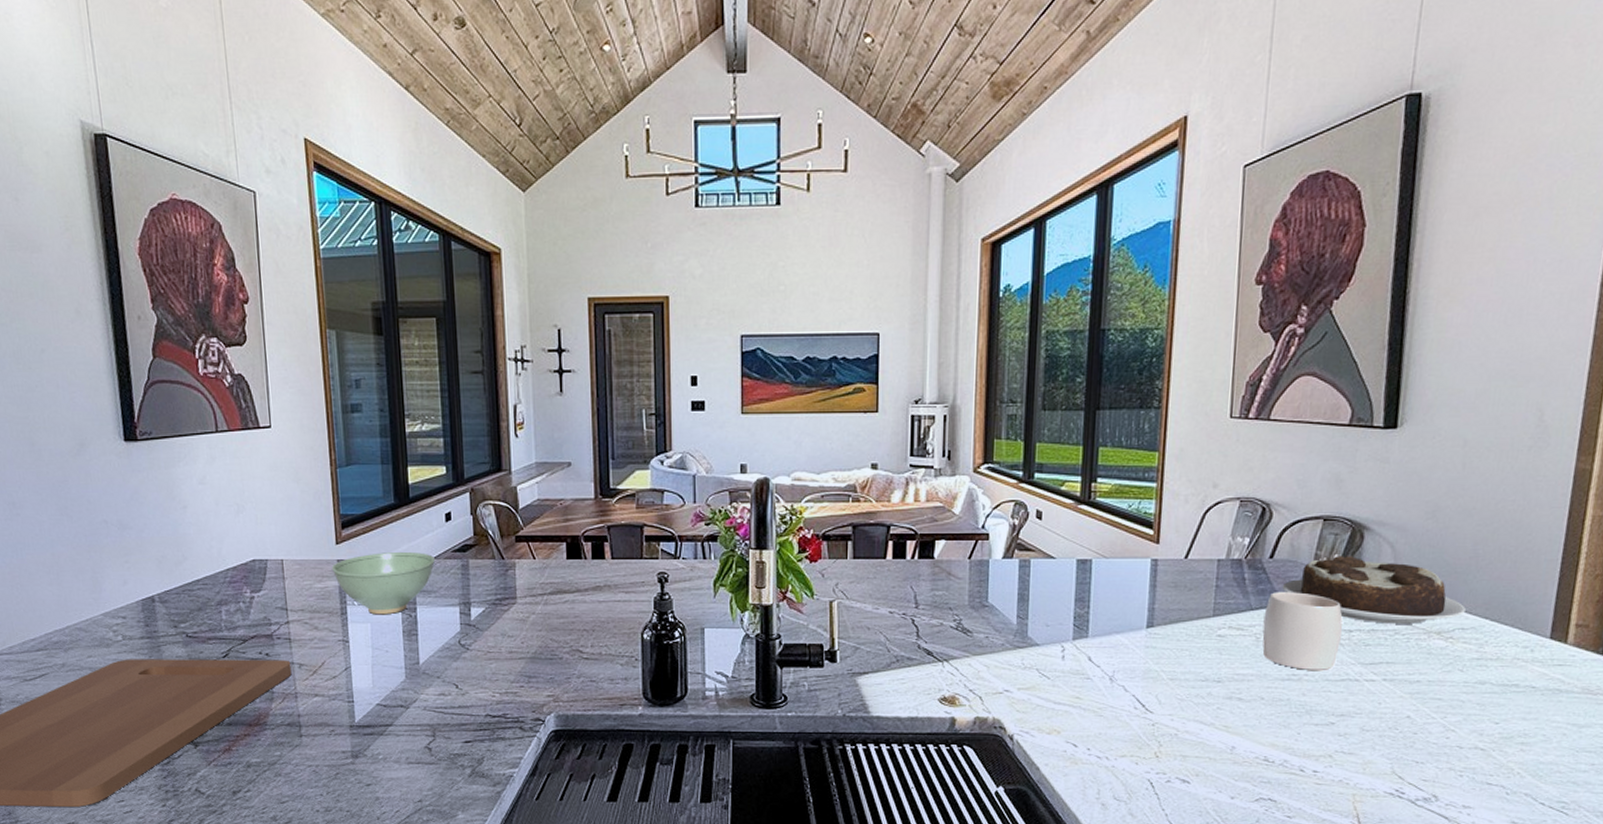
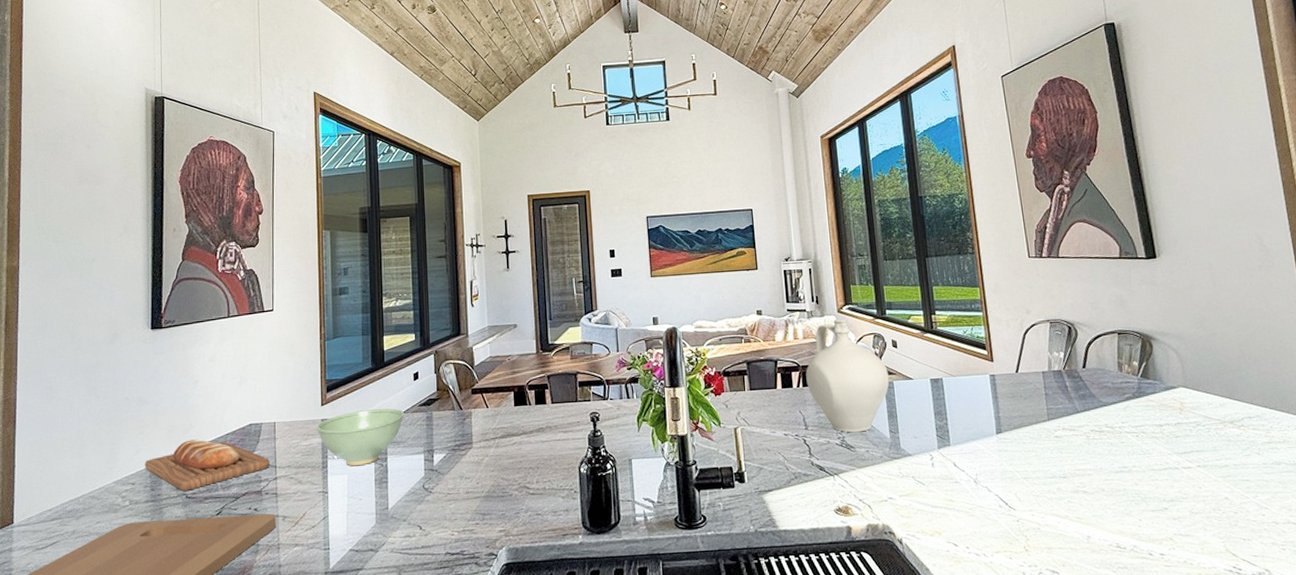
bread loaf: none [135,573,279,630] -> present [145,439,269,492]
ceramic jug: none [923,480,1026,615] -> present [805,318,889,433]
mug: present [1262,592,1343,670] -> none [1088,395,1156,462]
chocolate cake: present [1283,556,1466,624] -> none [1098,362,1248,417]

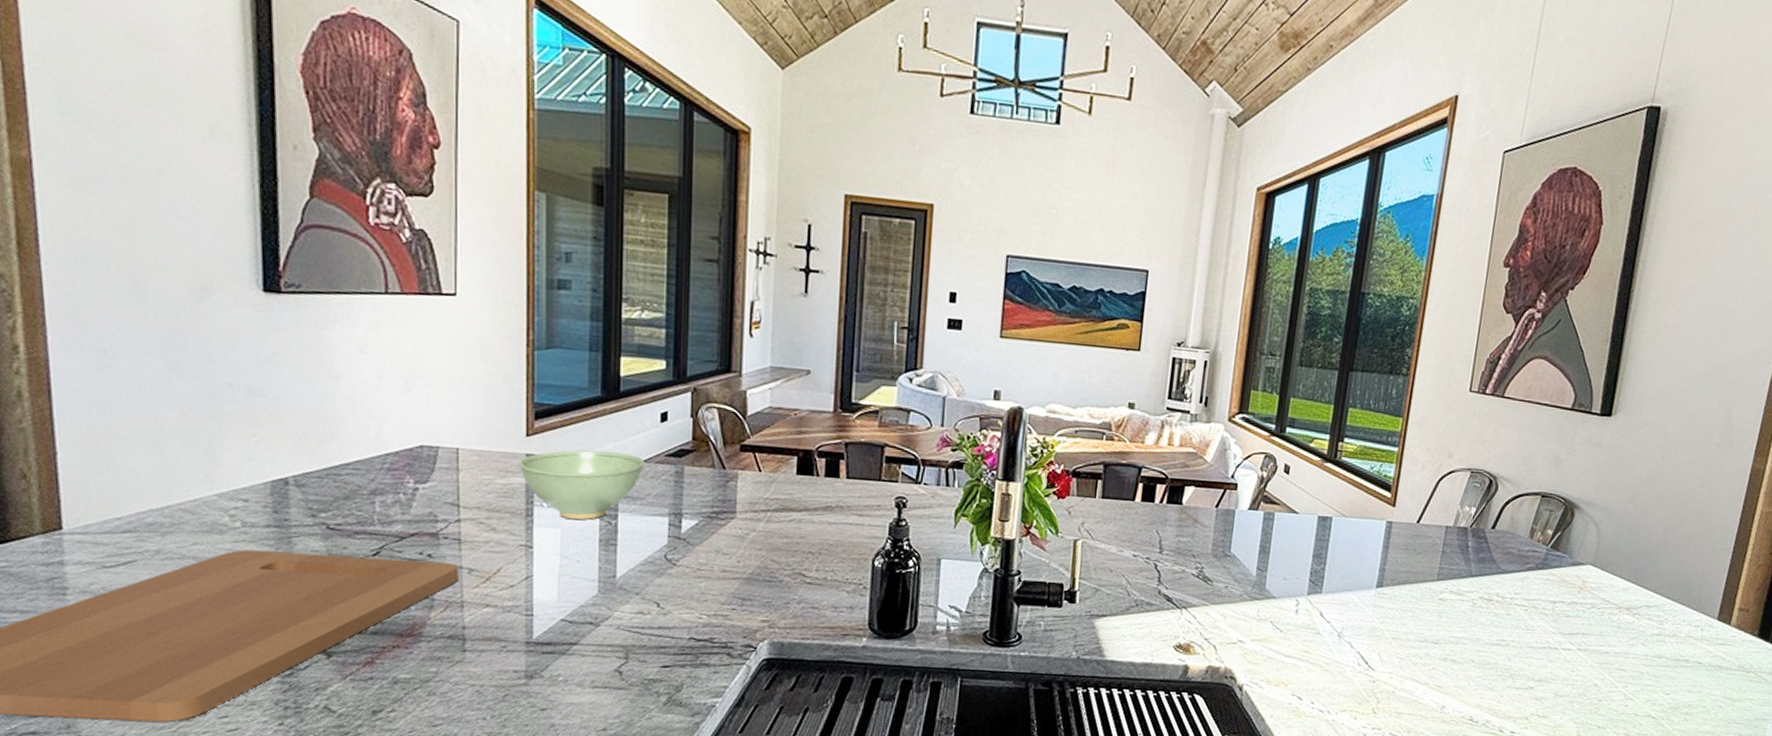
bread loaf: present [145,439,269,492] -> none [262,454,449,521]
ceramic jug: present [805,318,889,433] -> none [1172,428,1272,565]

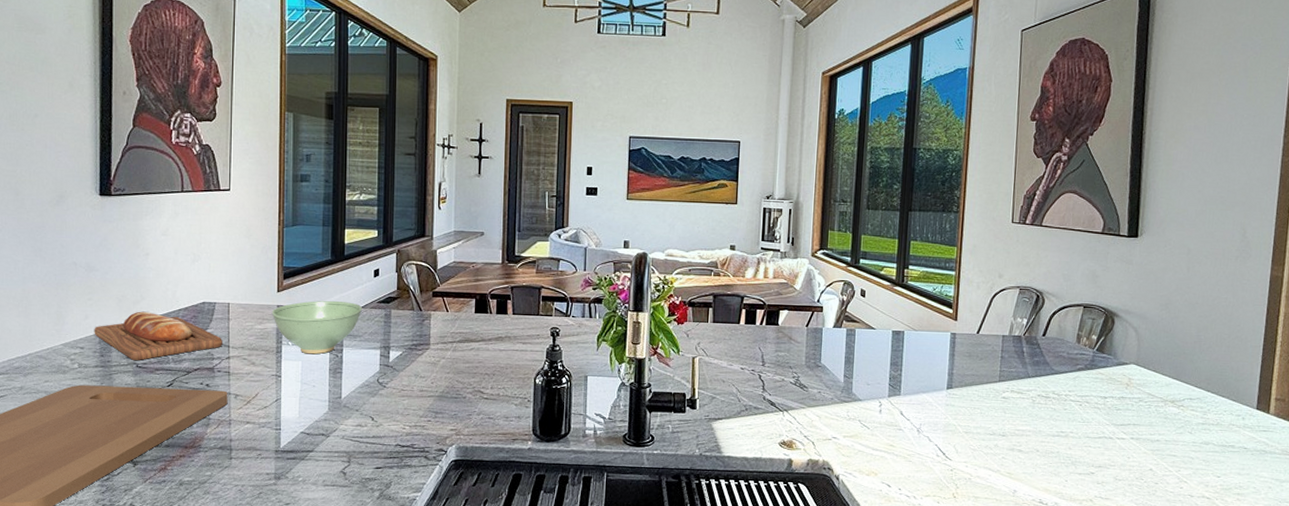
bread loaf: none [262,454,449,521] -> present [94,311,222,361]

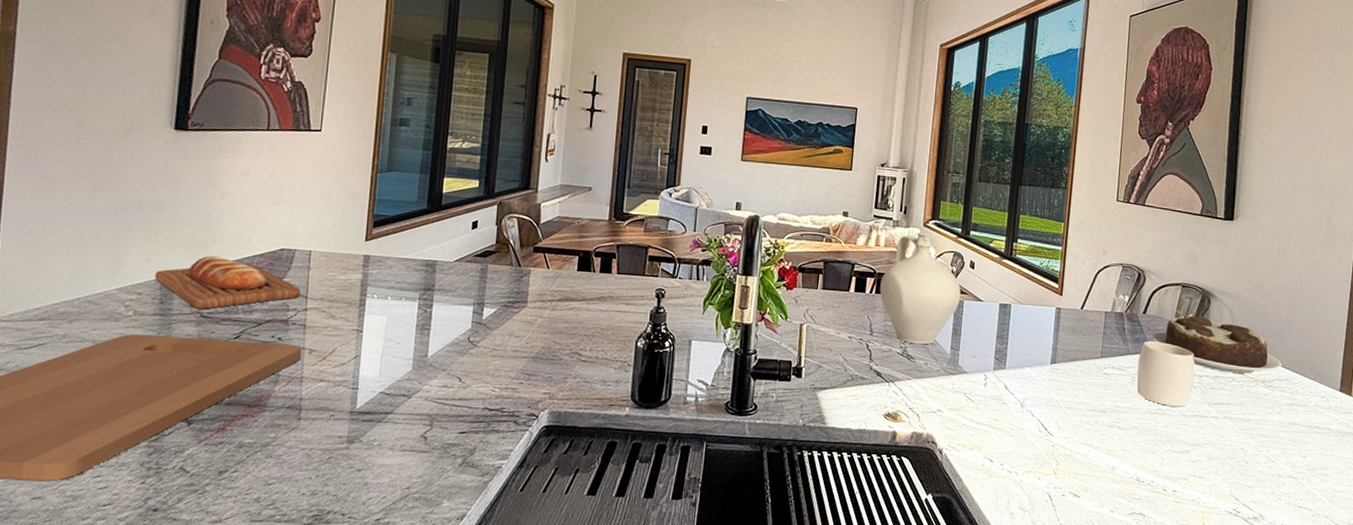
bowl: present [271,301,362,355] -> none [357,252,457,309]
ceramic jug: none [770,262,852,374] -> present [879,232,961,345]
mug: none [1037,364,1100,429] -> present [1137,341,1196,407]
chocolate cake: none [1053,336,1192,394] -> present [1152,315,1282,374]

